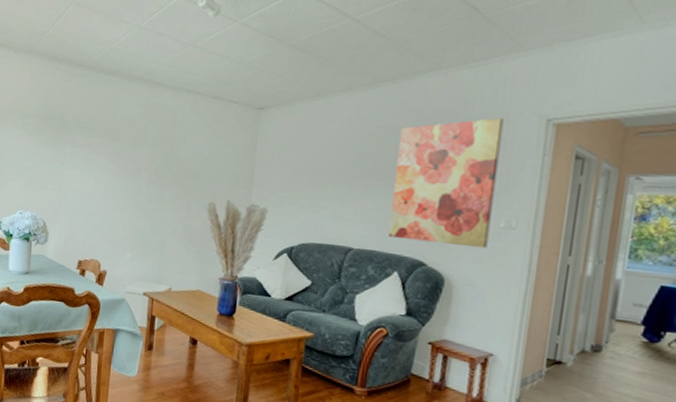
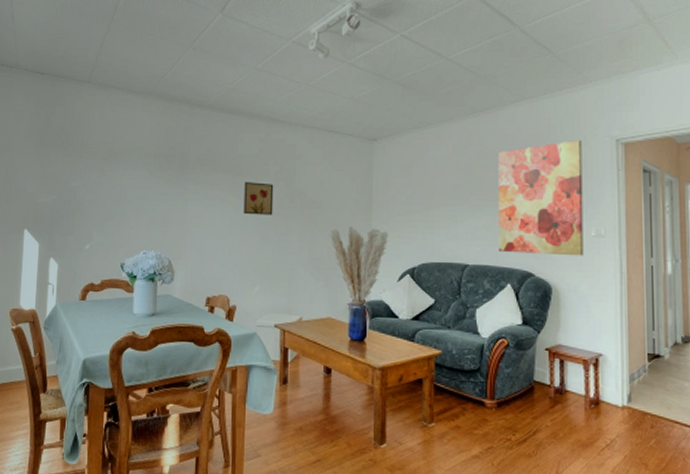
wall art: none [119,148,152,183] -> present [243,182,274,215]

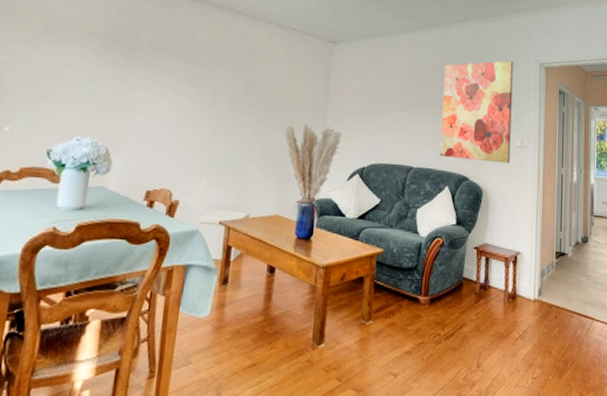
wall art: present [243,182,274,215] -> none [196,72,232,108]

